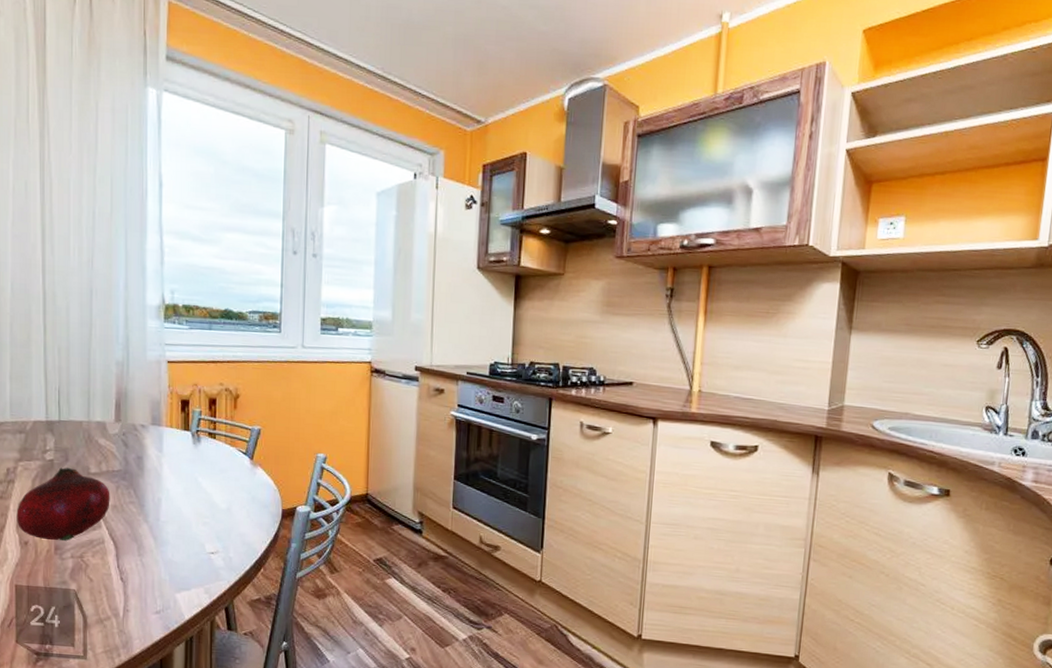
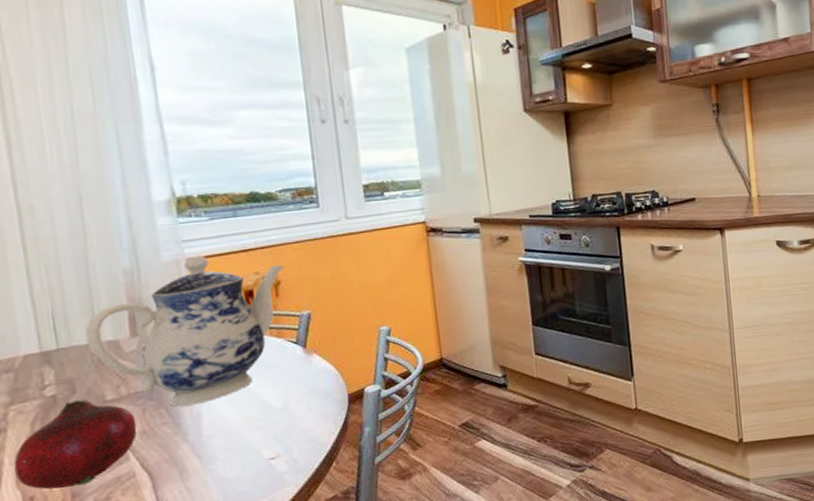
teapot: none [81,359,244,492] -> present [85,255,284,407]

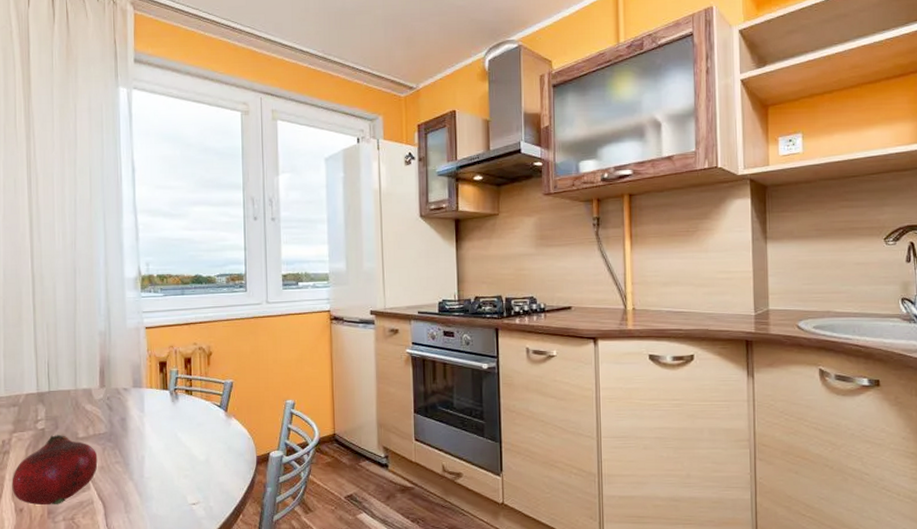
teapot: present [85,255,284,407] -> none [69,325,216,450]

